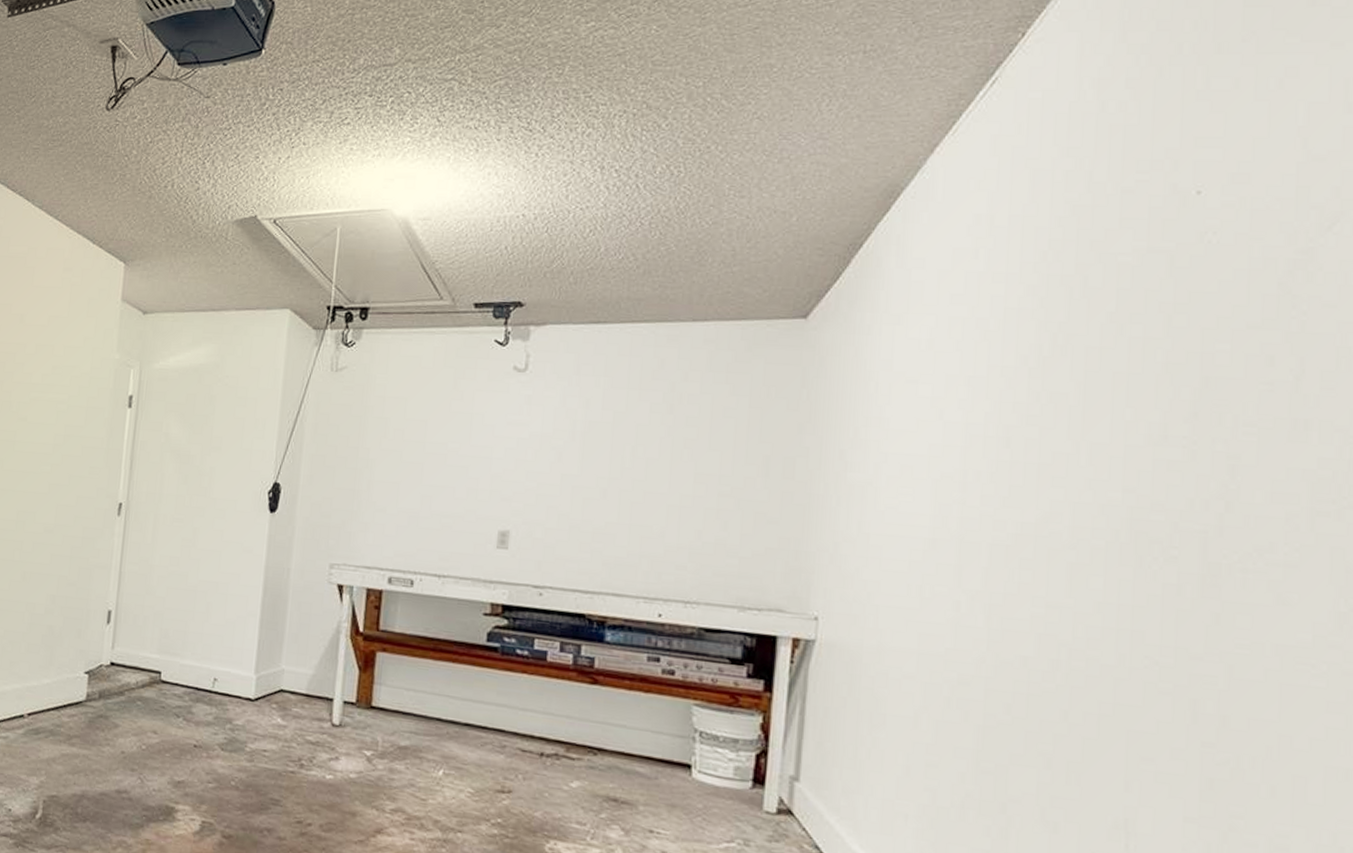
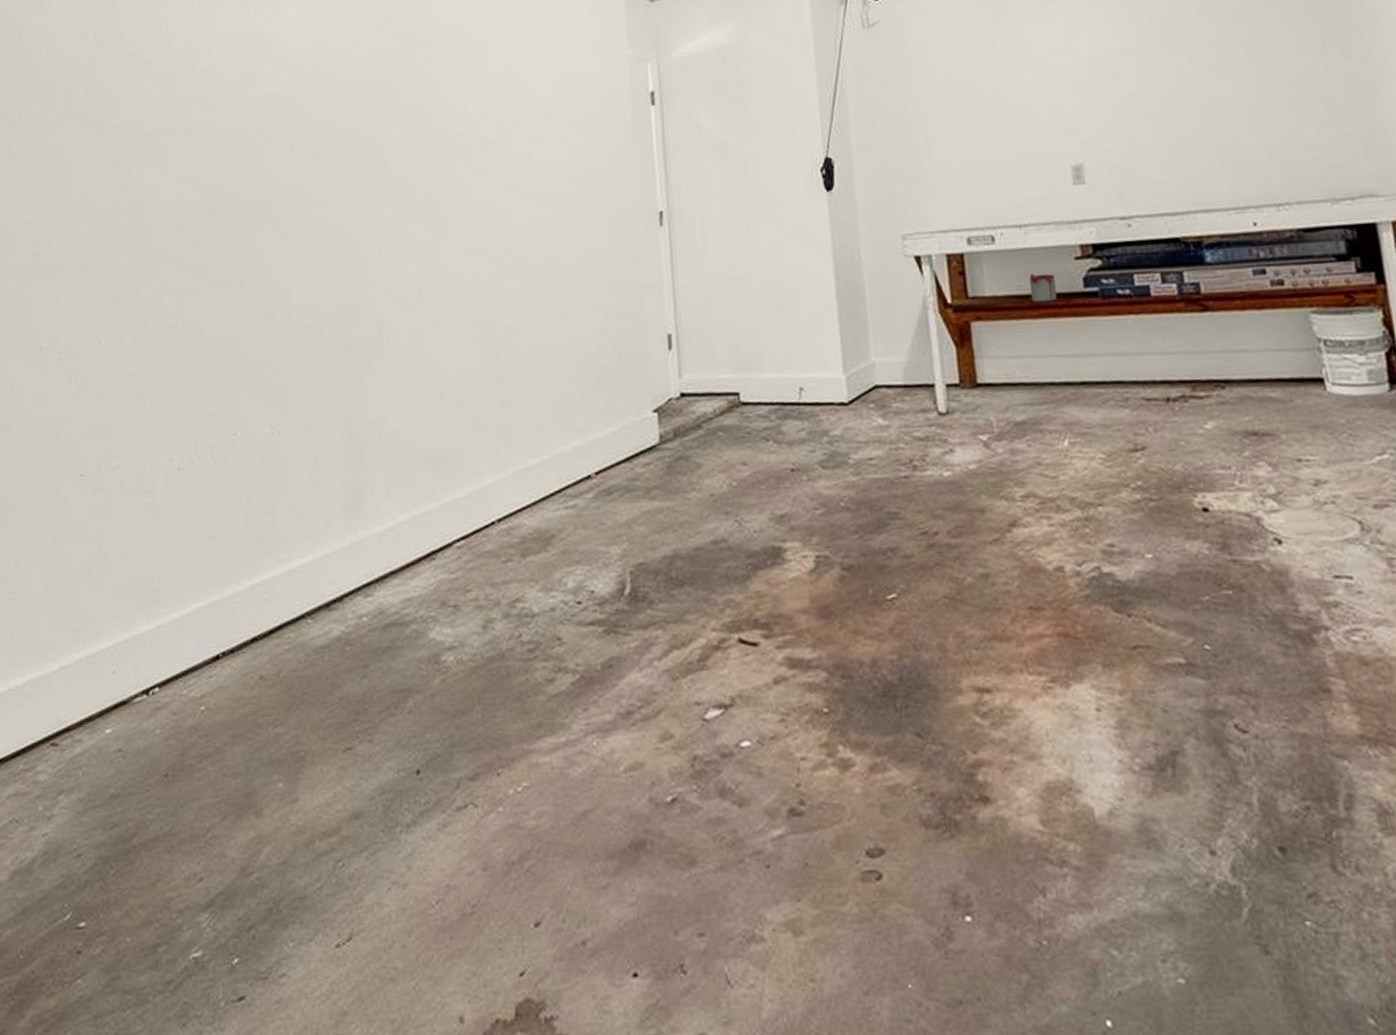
paint can: none [437,620,461,649] -> present [1029,274,1057,303]

